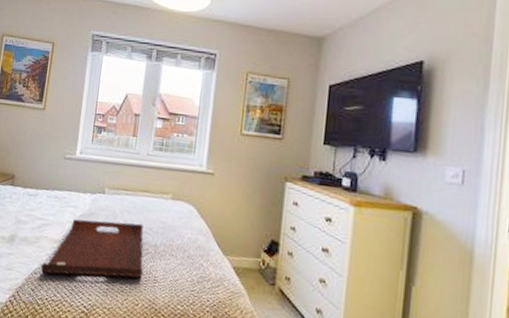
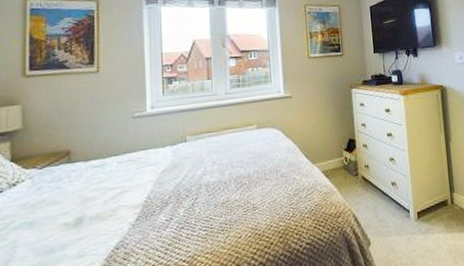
serving tray: present [40,219,144,278] -> none [123,159,241,245]

